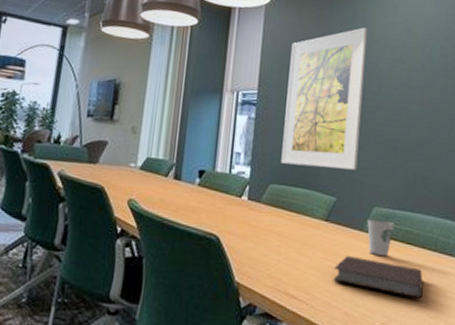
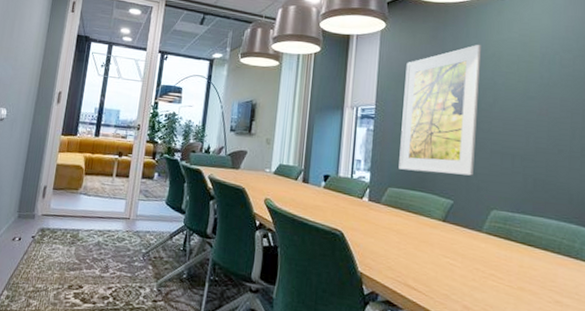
notebook: present [333,255,423,299] -> none [452,253,546,298]
dixie cup: present [367,218,395,256] -> none [485,220,514,256]

